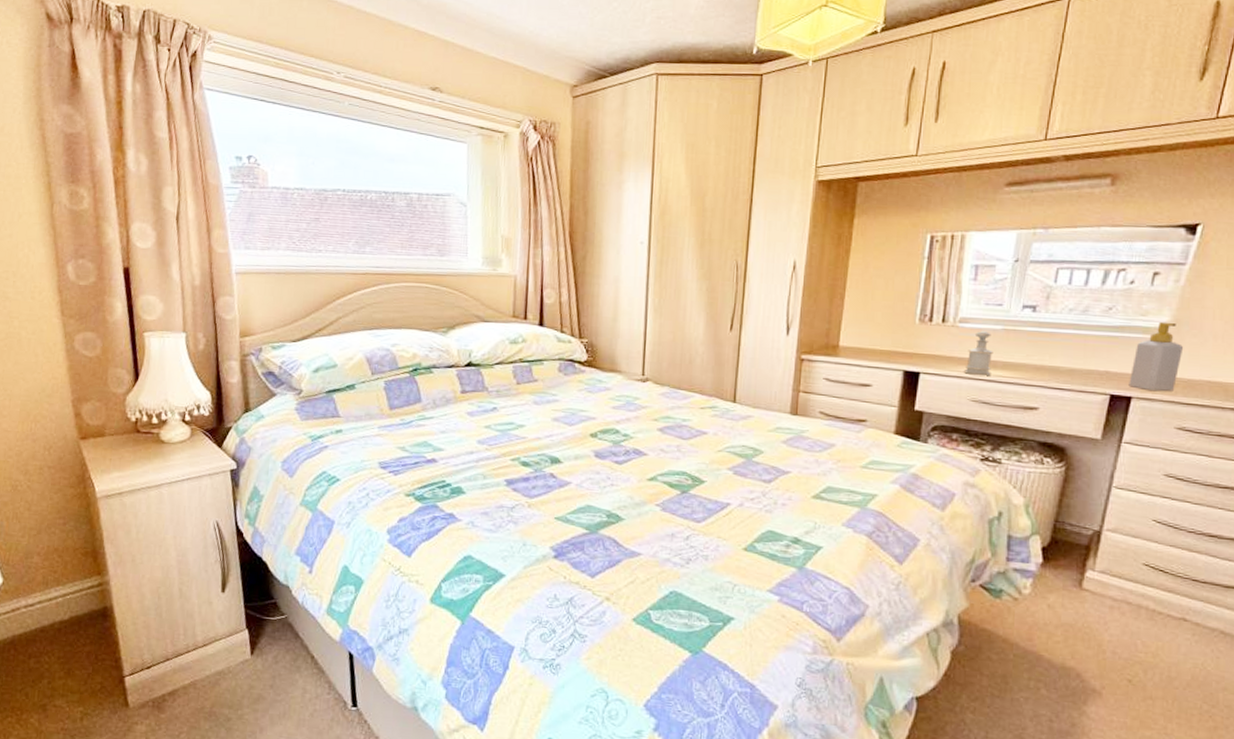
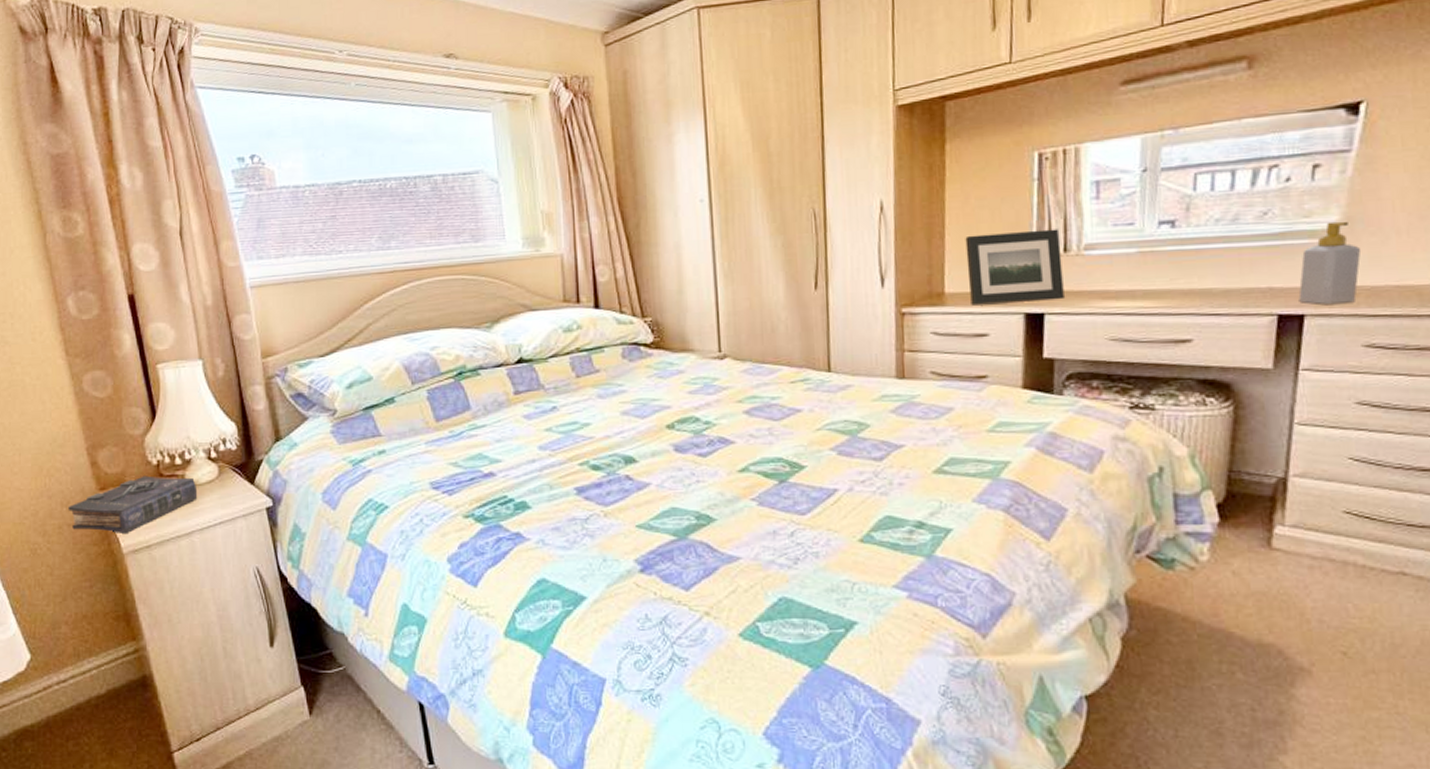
book: none [50,430,170,480] -> present [68,475,198,533]
picture frame: none [860,299,940,362] -> present [965,229,1064,306]
perfume bottle: present [964,330,993,377] -> none [1097,256,1130,311]

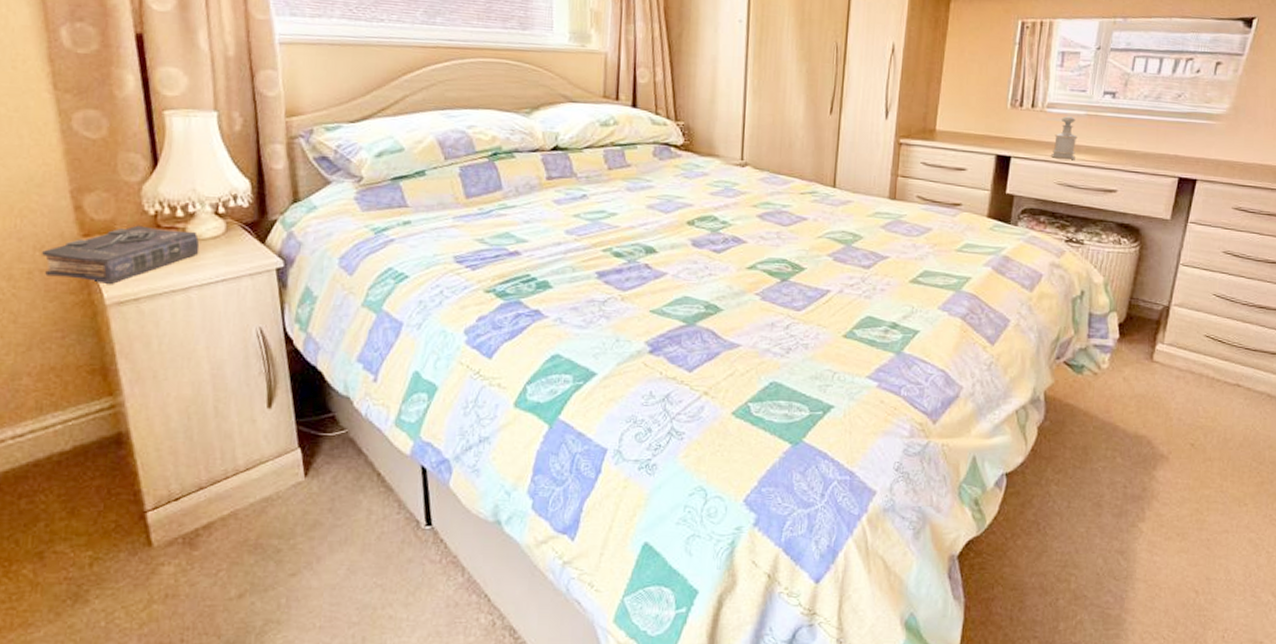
picture frame: present [965,229,1064,306] -> none [955,83,1030,147]
perfume bottle: none [1097,256,1130,311] -> present [1051,115,1078,161]
soap bottle: present [1298,221,1362,306] -> none [1194,108,1241,175]

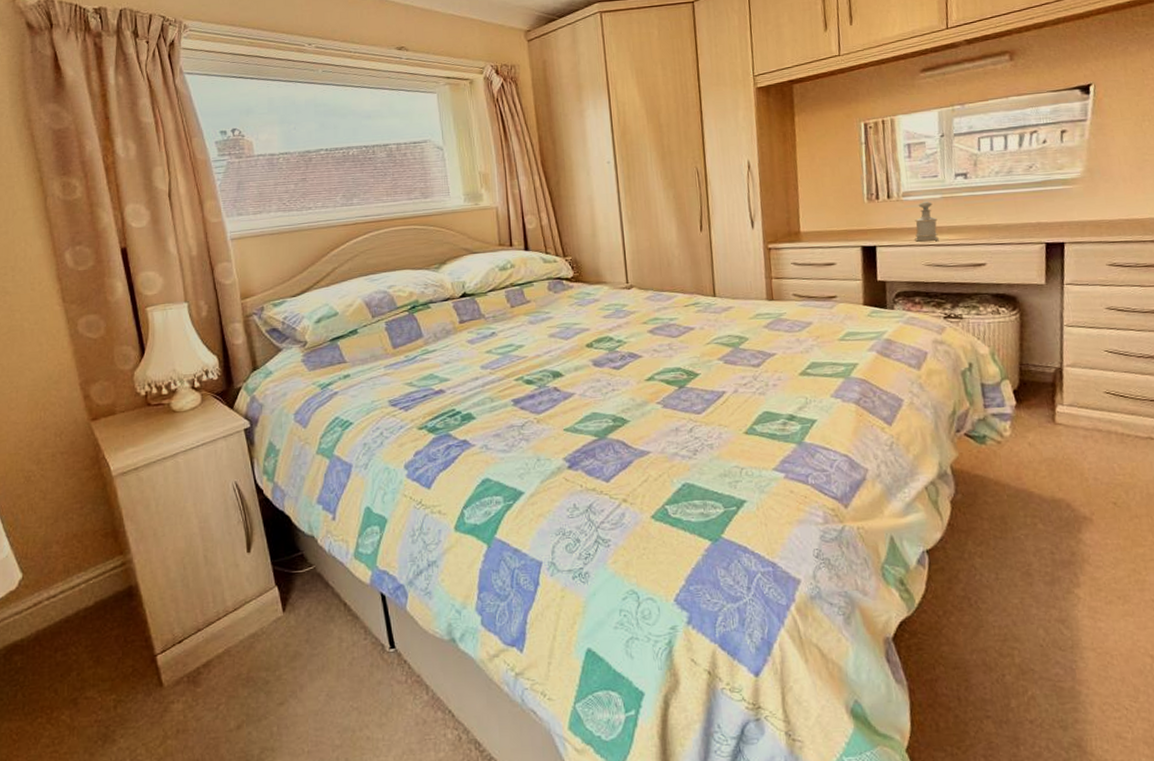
book: present [42,225,200,284] -> none [62,405,182,458]

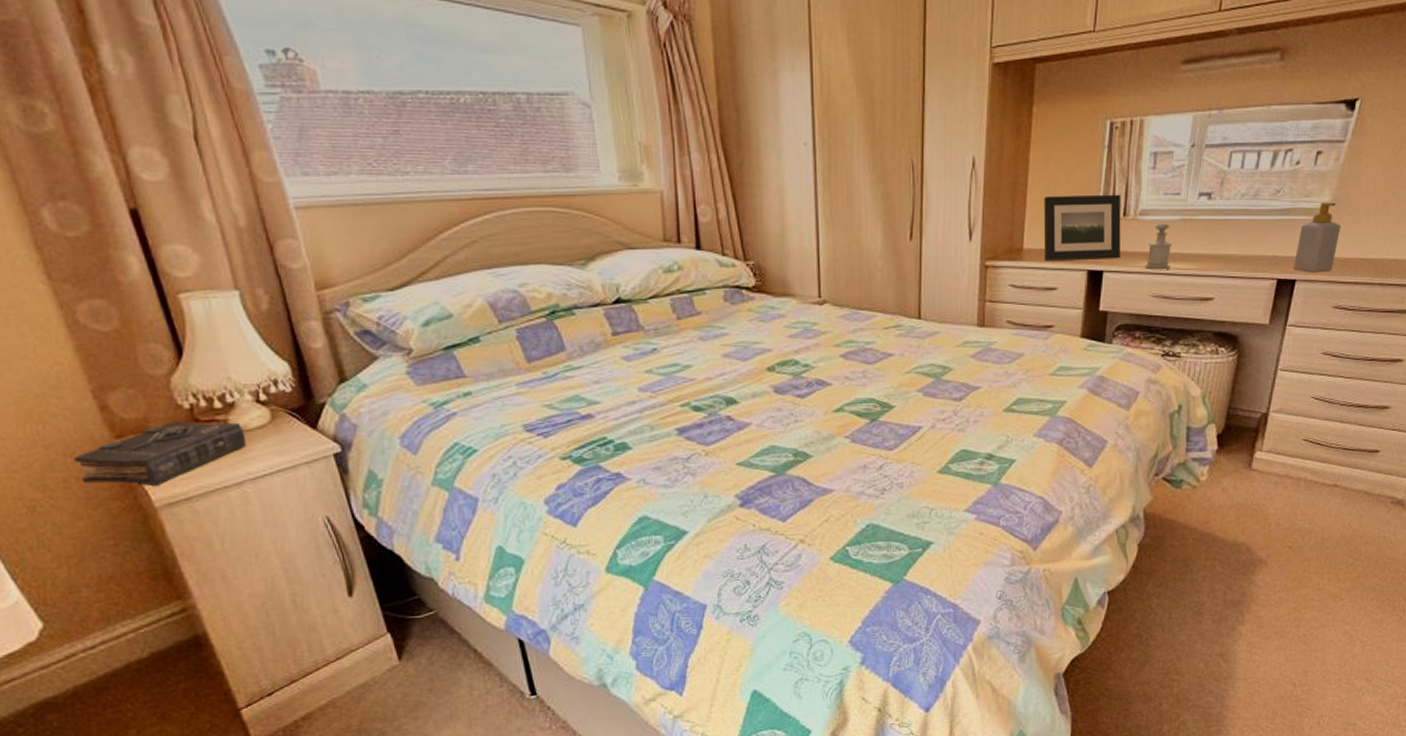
book: none [62,405,182,458] -> present [74,421,247,486]
picture frame: none [813,181,890,241] -> present [1043,194,1121,261]
soap bottle: none [1059,172,1100,236] -> present [1293,202,1342,273]

